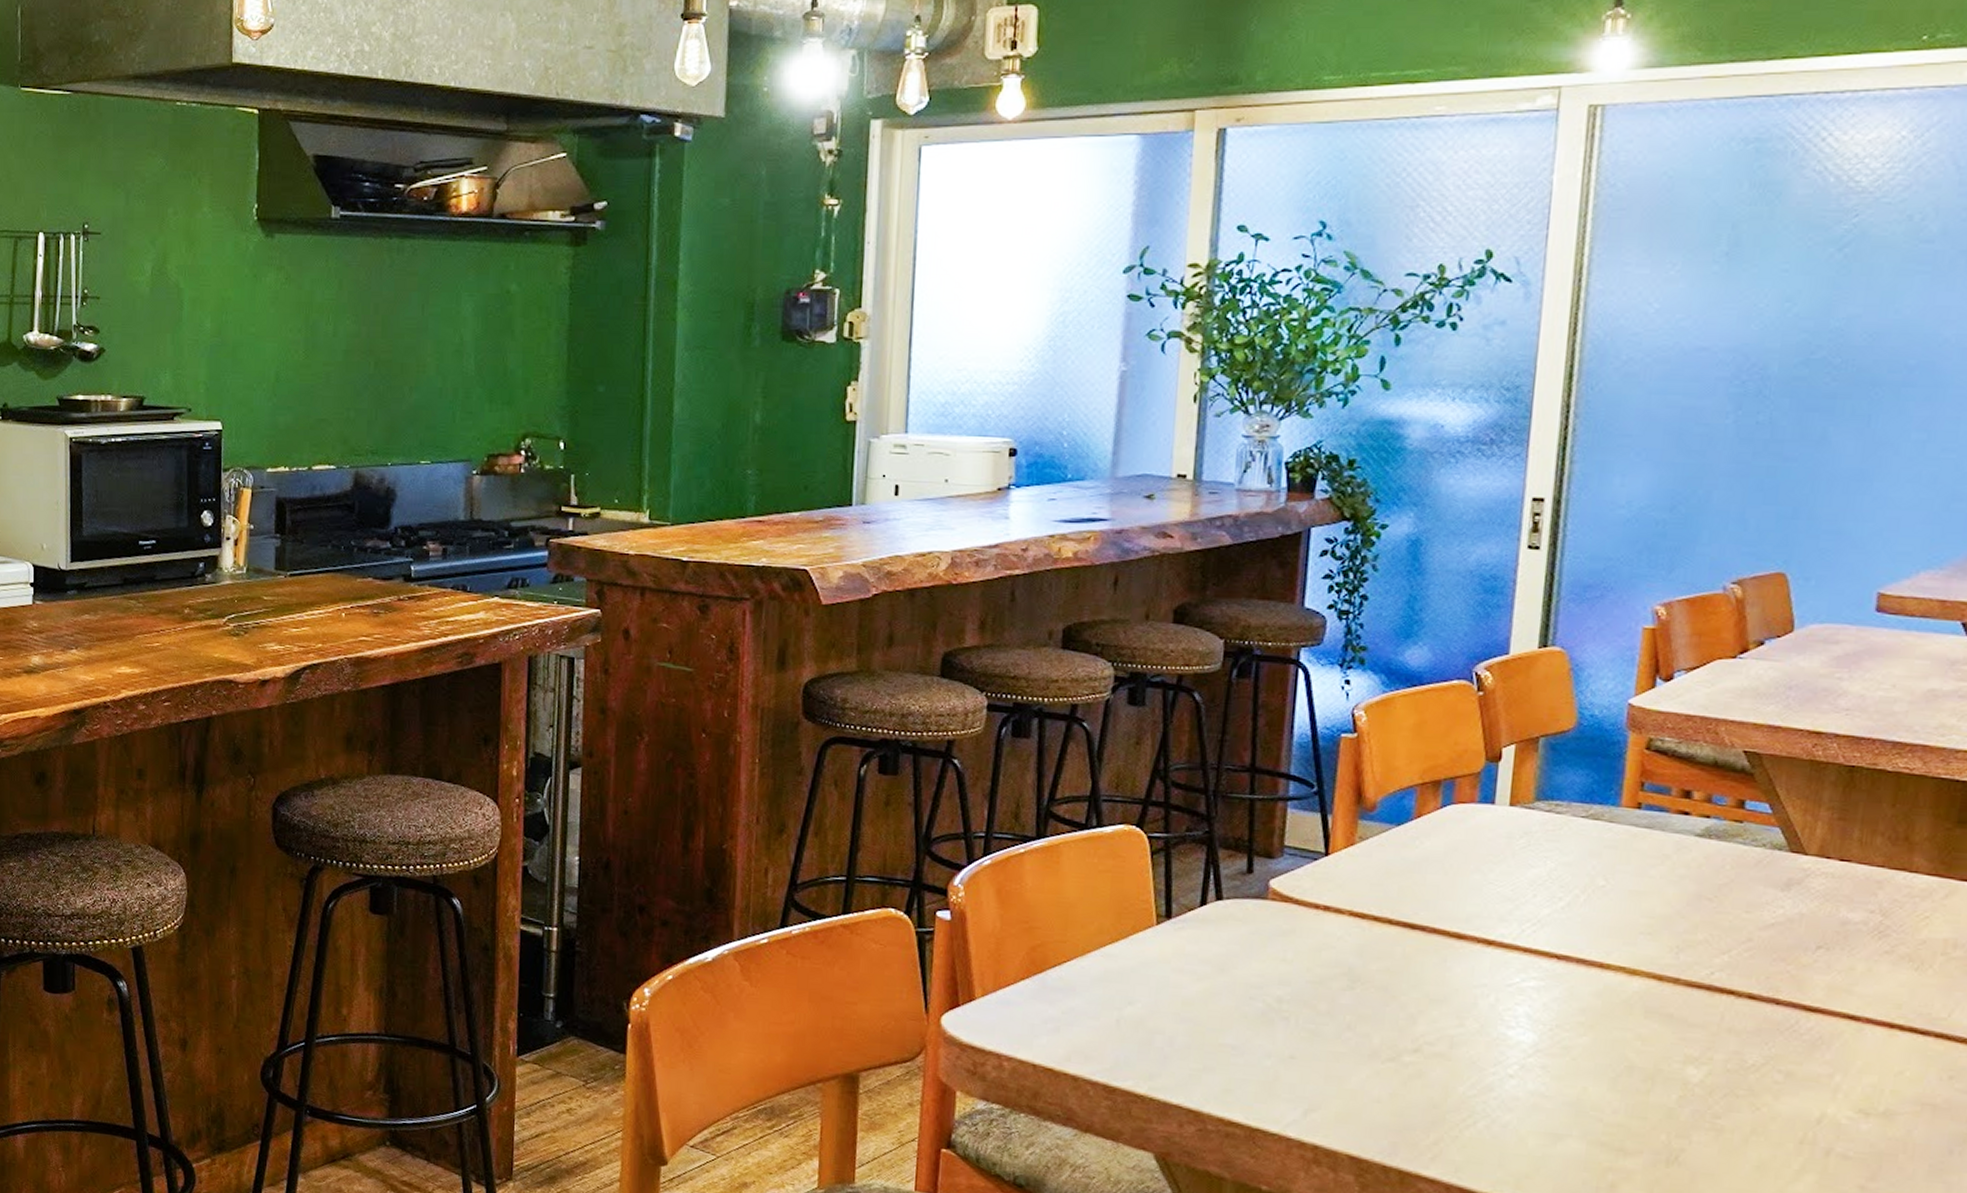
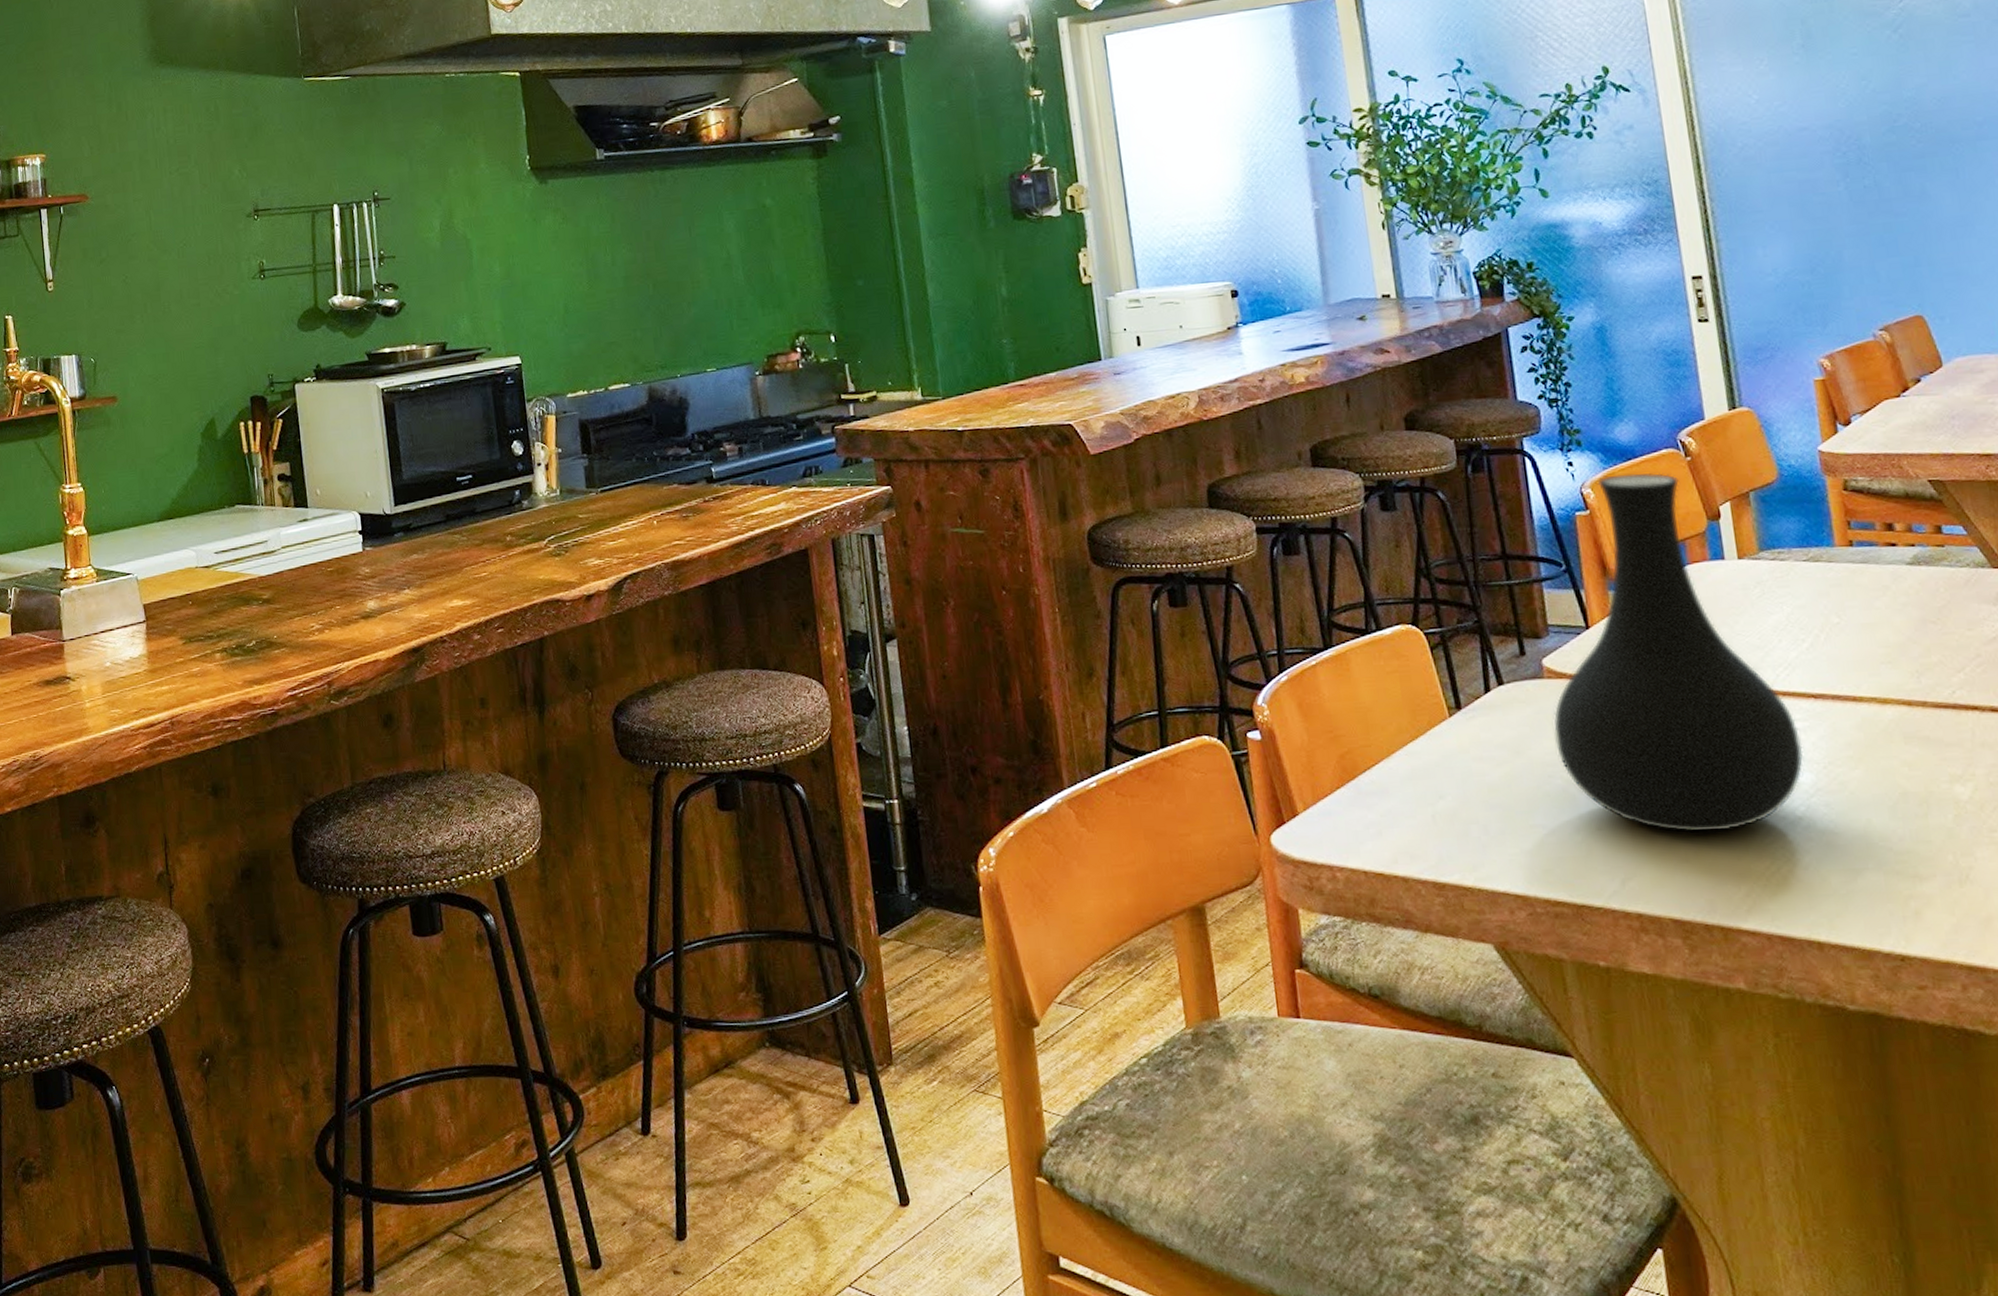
vase: none [1264,699,1533,1078] -> present [1553,472,1804,833]

